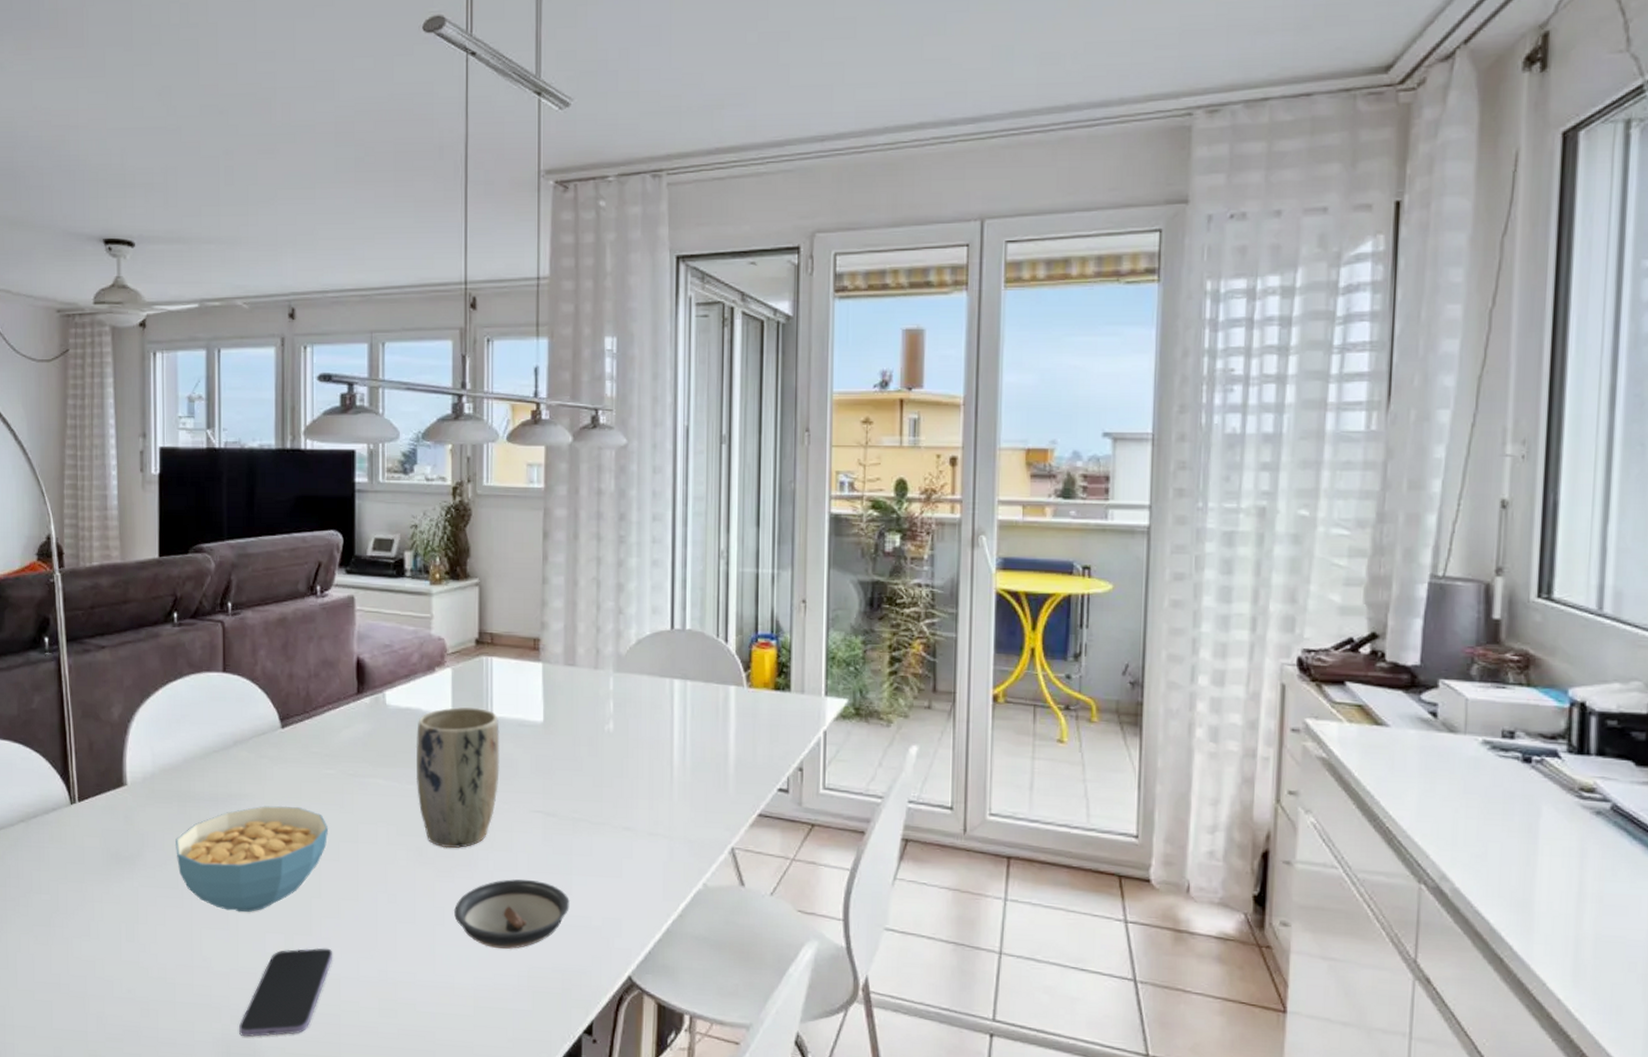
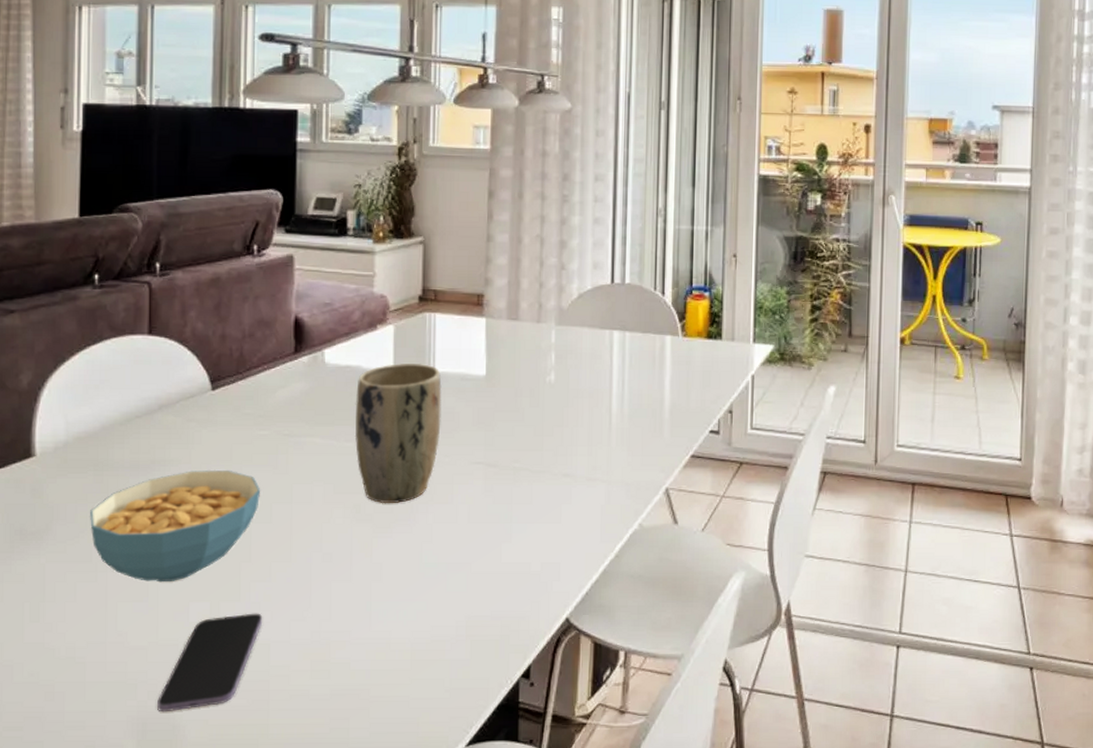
saucer: present [454,879,570,949] -> none [392,531,509,600]

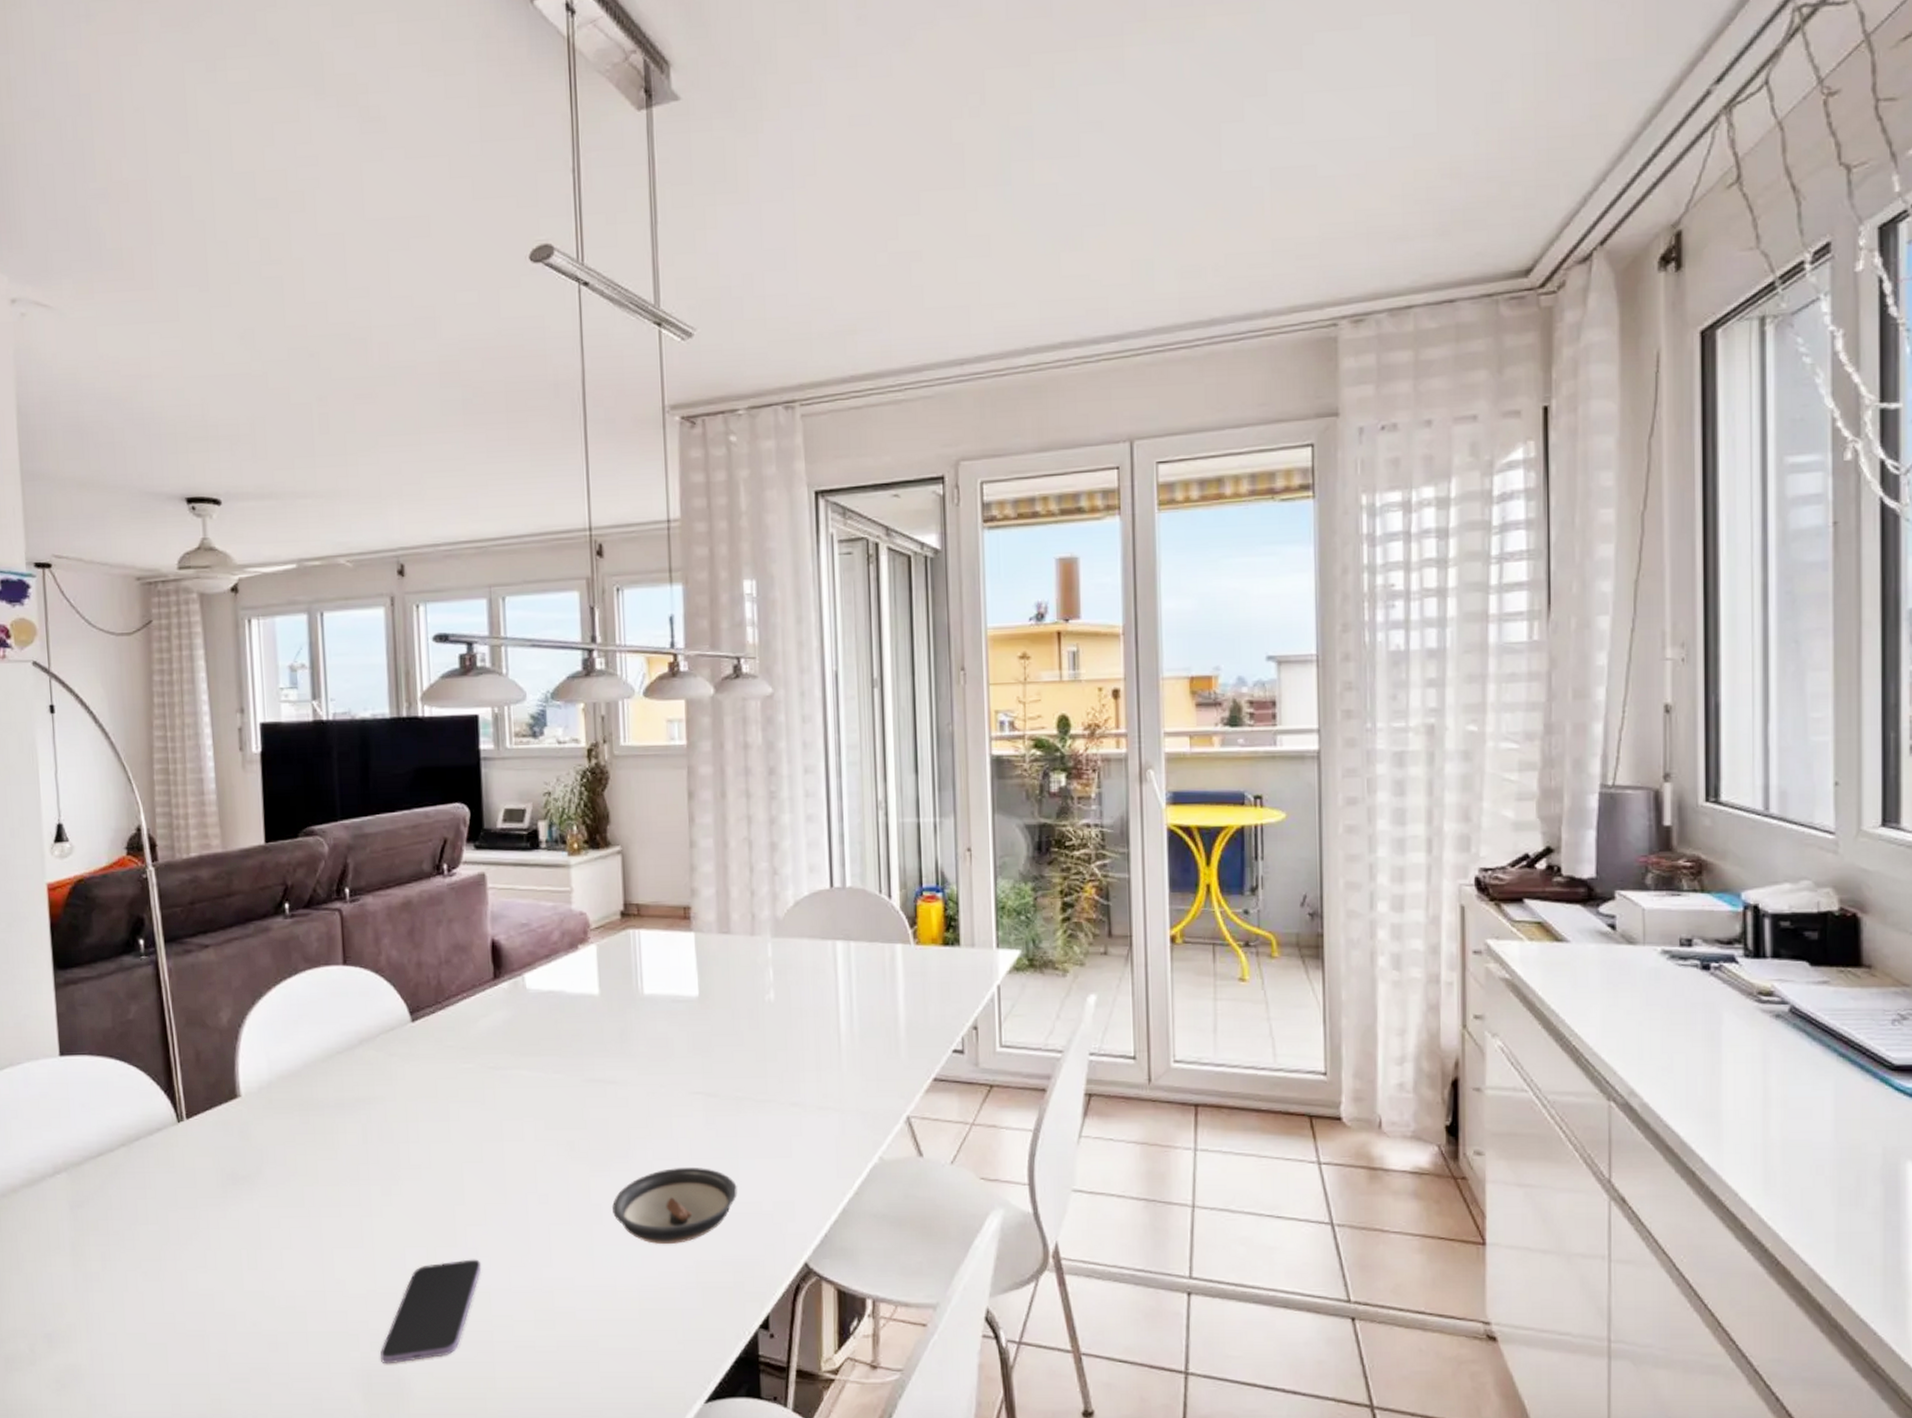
cereal bowl: present [90,469,261,583] -> none [299,1106,470,1228]
plant pot: present [354,363,442,504] -> none [561,985,654,1140]
saucer: none [392,531,509,600] -> present [612,1168,737,1244]

